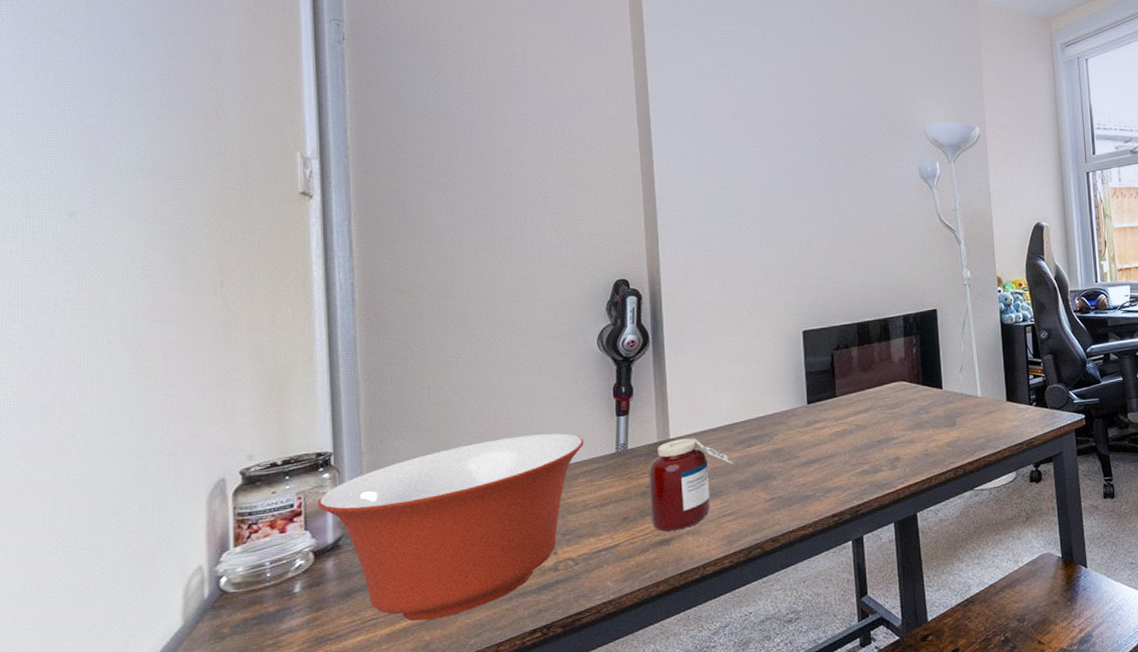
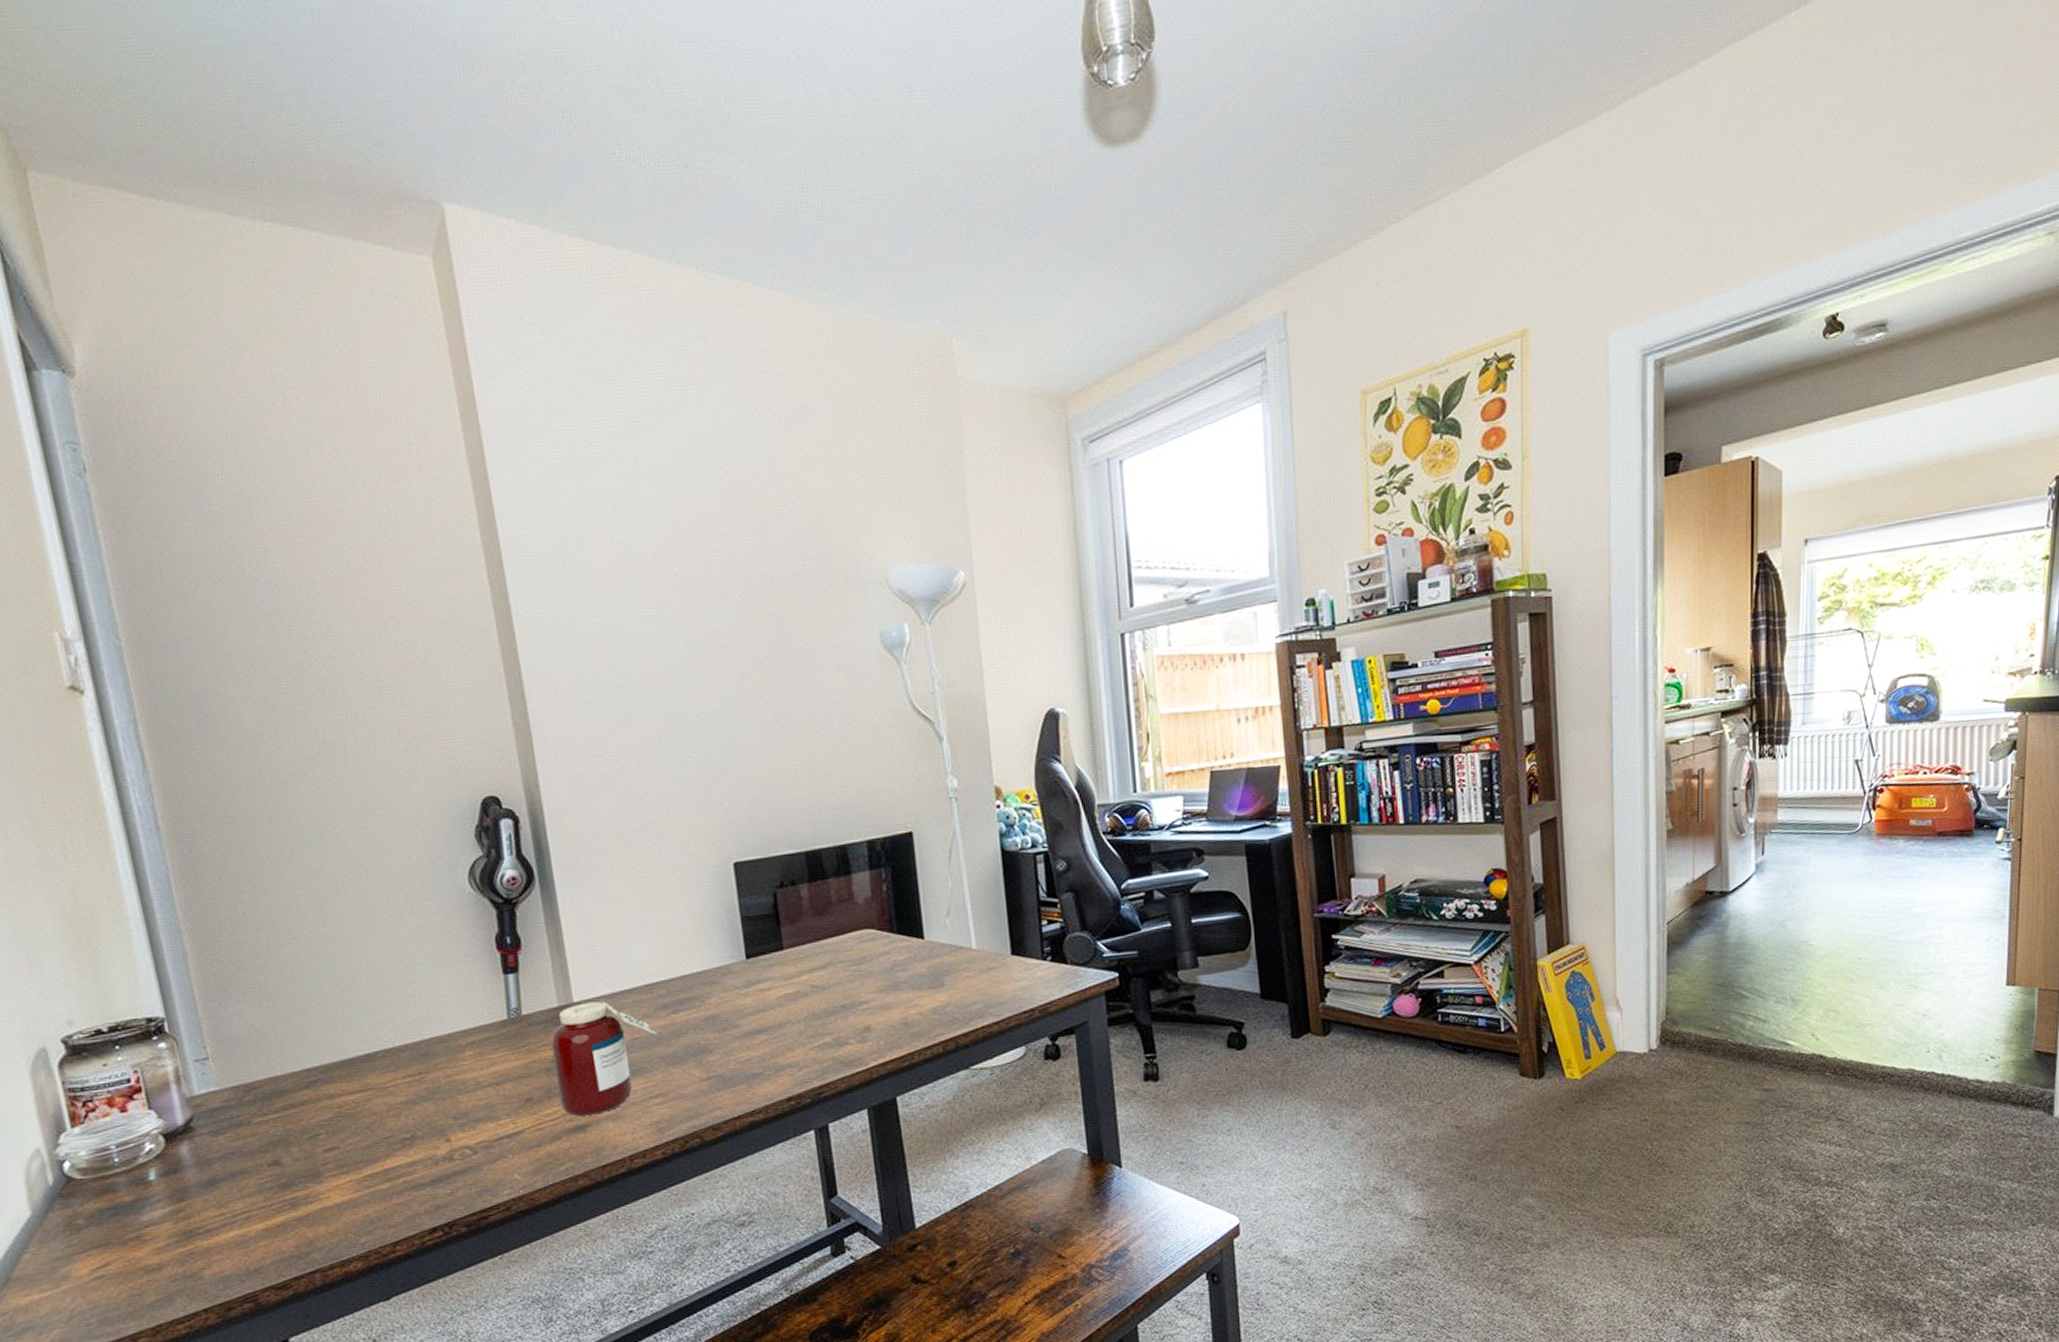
mixing bowl: present [317,433,584,621] -> none [157,994,467,1216]

